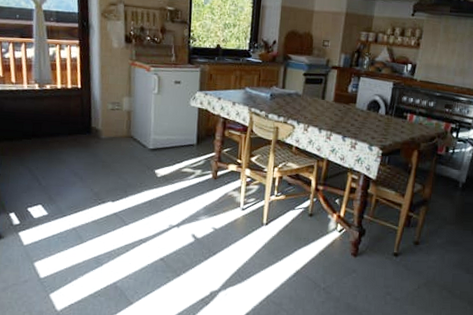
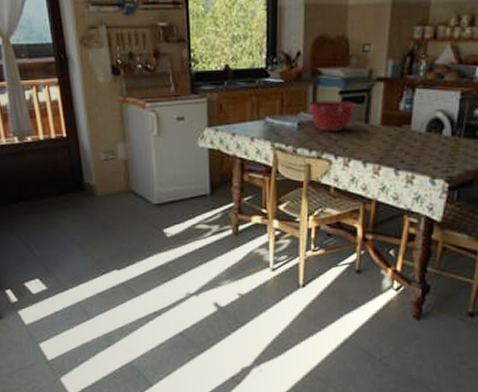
mixing bowl: none [279,79,317,104] -> present [308,100,357,132]

